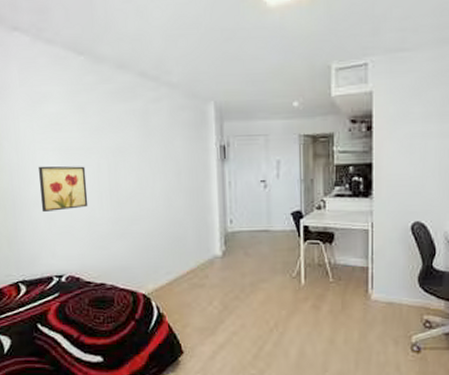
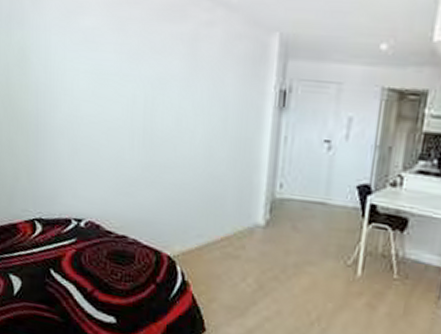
wall art: present [38,166,88,213] -> none [66,89,119,145]

